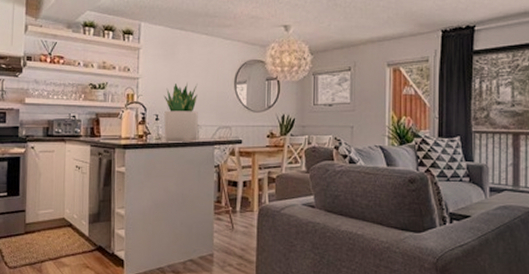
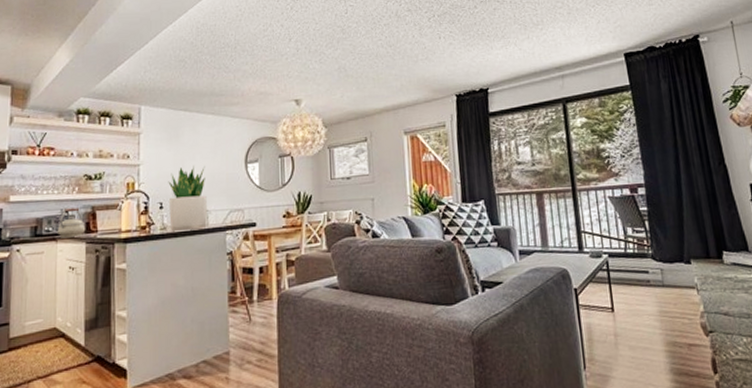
kettle: none [65,113,90,140] -> present [57,208,85,238]

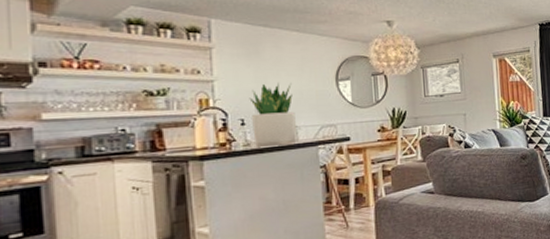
kettle: present [57,208,85,238] -> none [112,125,149,158]

